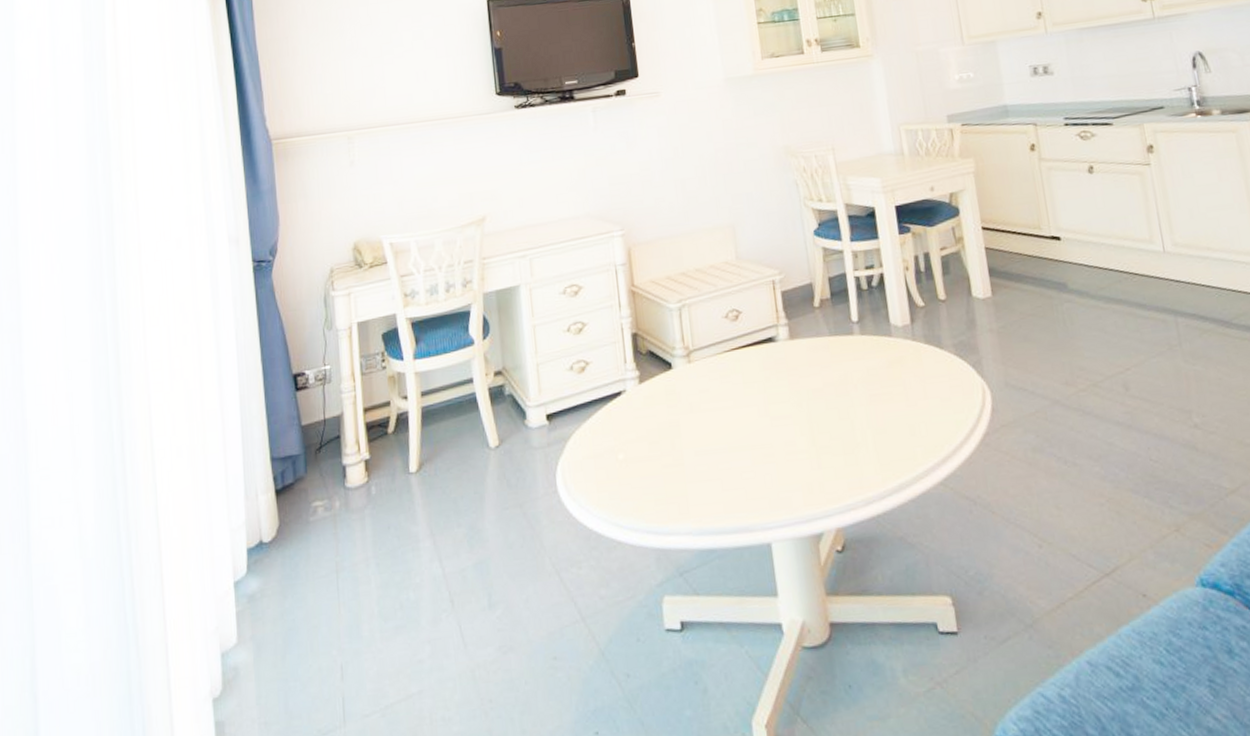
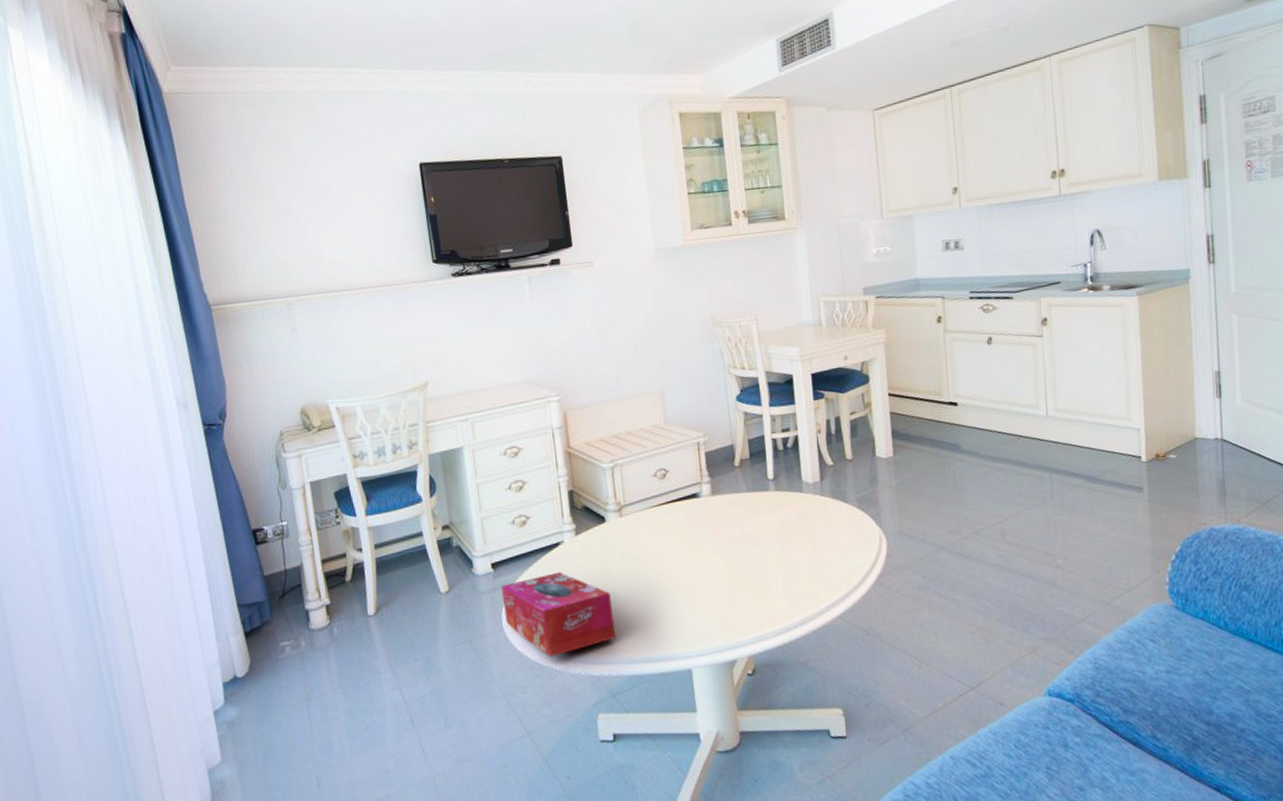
tissue box: none [555,425,685,526] -> present [500,572,617,658]

